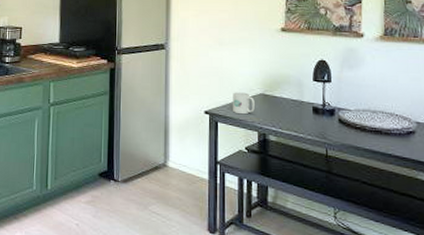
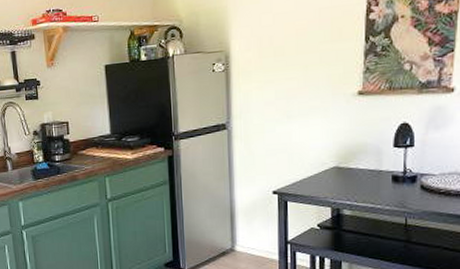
mug: present [233,92,255,115] -> none [303,167,328,191]

